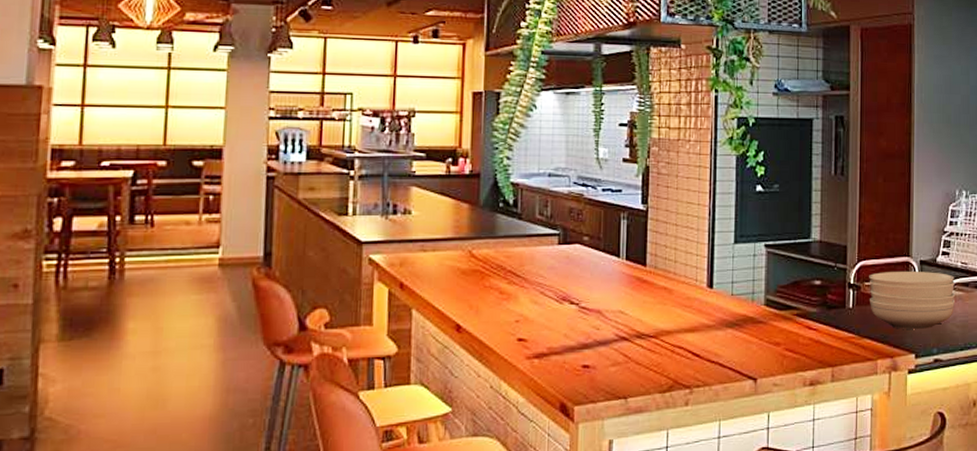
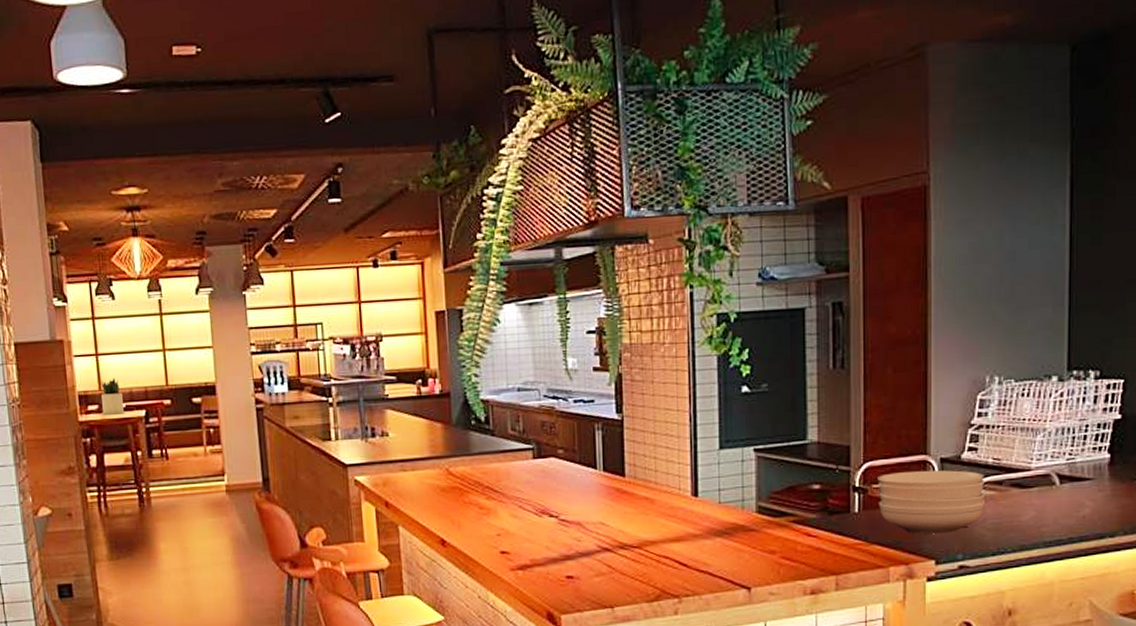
planter: none [76,132,109,175] -> present [99,377,126,416]

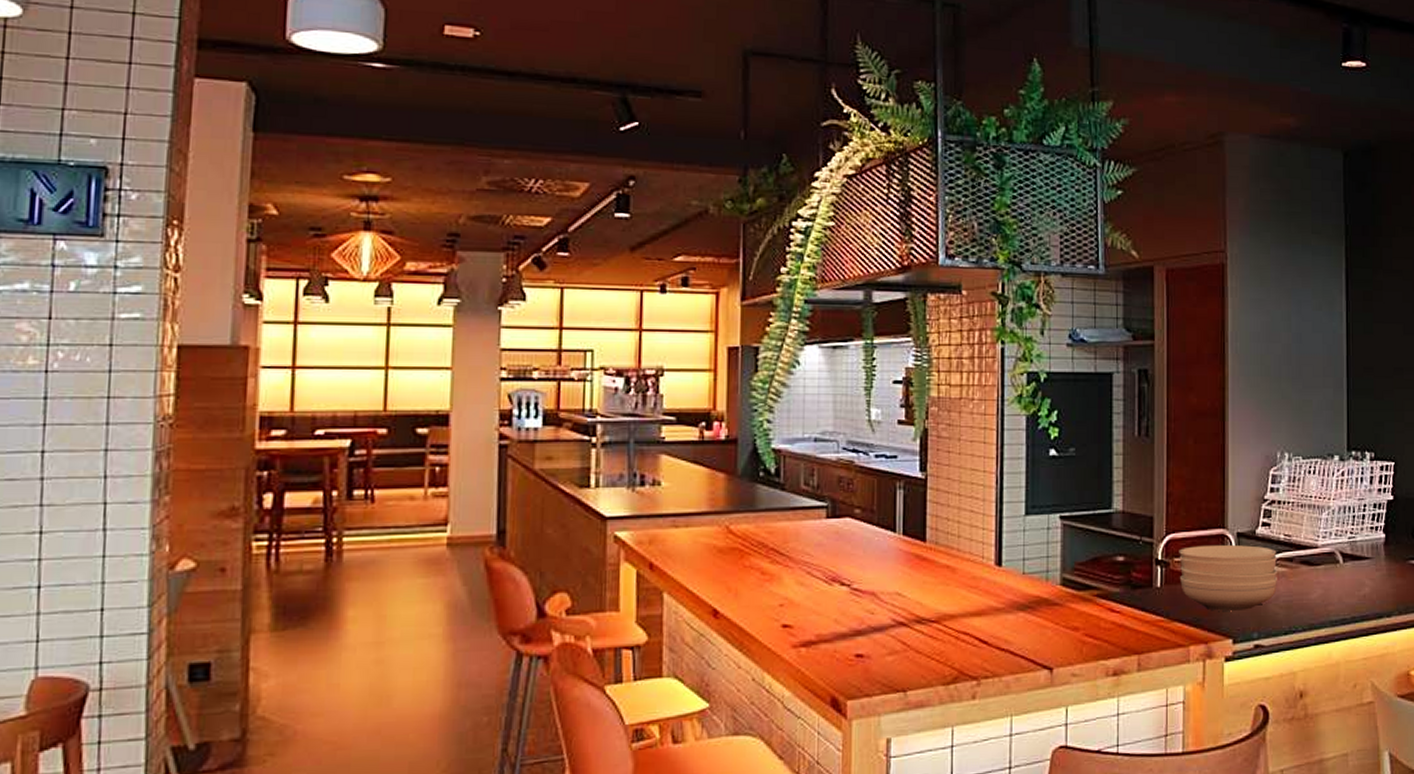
planter: present [99,377,126,416] -> none [288,397,324,445]

